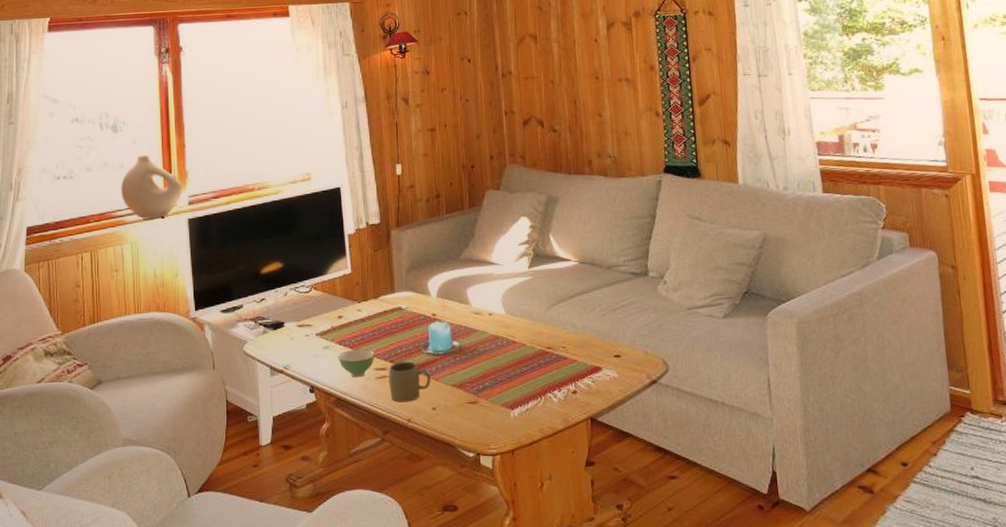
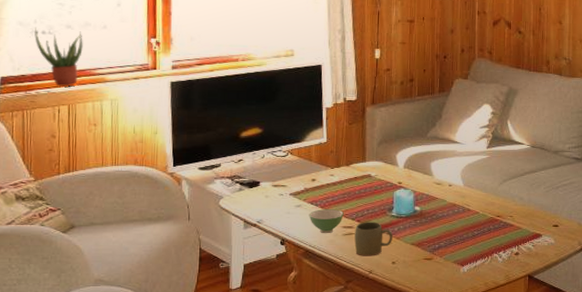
potted plant: none [57,173,102,233] -> present [35,27,83,87]
vase: present [121,154,183,220] -> none [103,18,167,79]

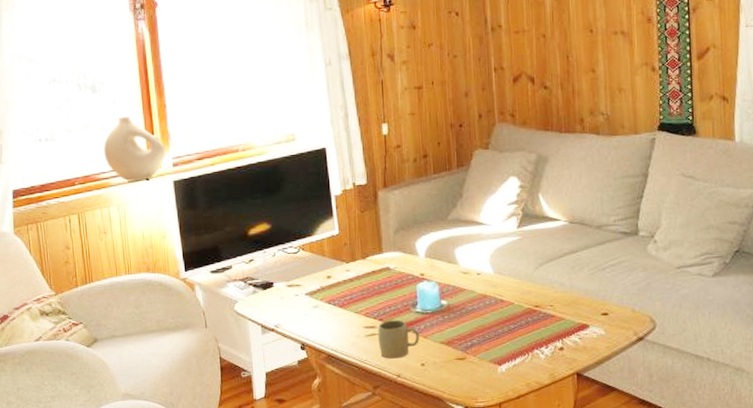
potted plant: present [35,27,83,87] -> none [38,135,85,195]
vase: none [103,18,167,79] -> present [104,116,166,182]
bowl: present [309,209,344,233] -> none [327,308,364,335]

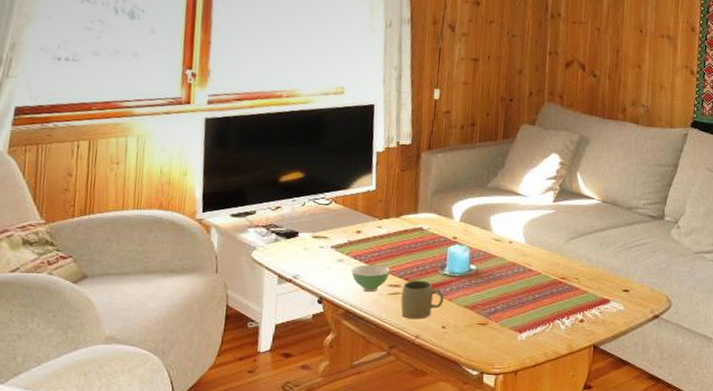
vase: present [104,116,166,182] -> none [131,46,203,114]
bowl: none [327,308,364,335] -> present [351,265,391,292]

